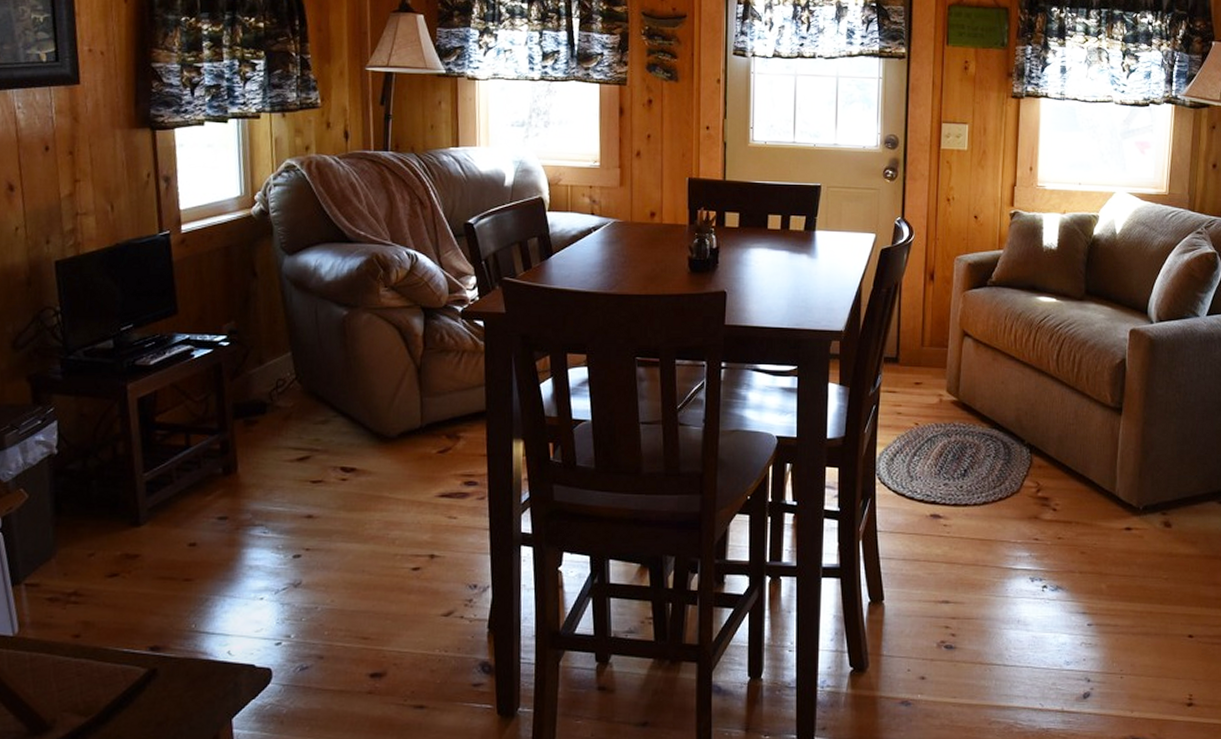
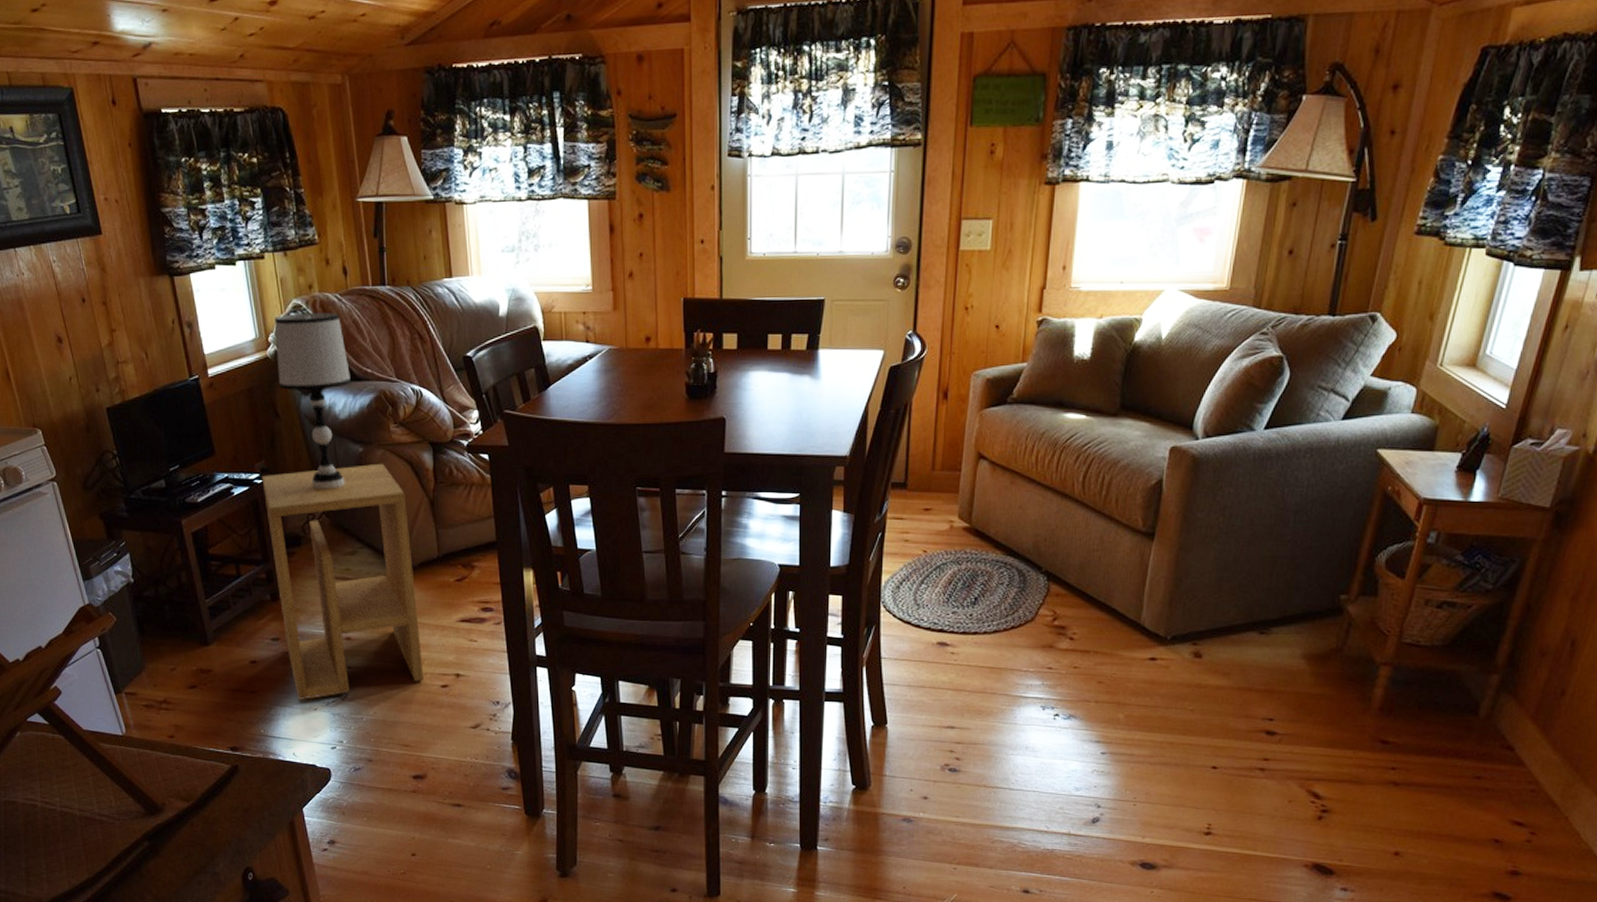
side table: none [228,327,394,589] -> present [262,463,424,701]
table lamp: none [260,173,342,354] -> present [275,312,352,490]

